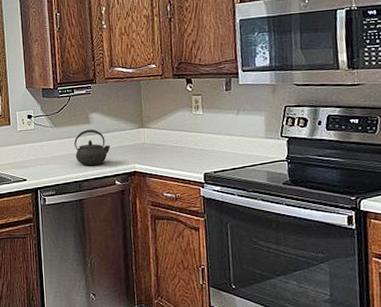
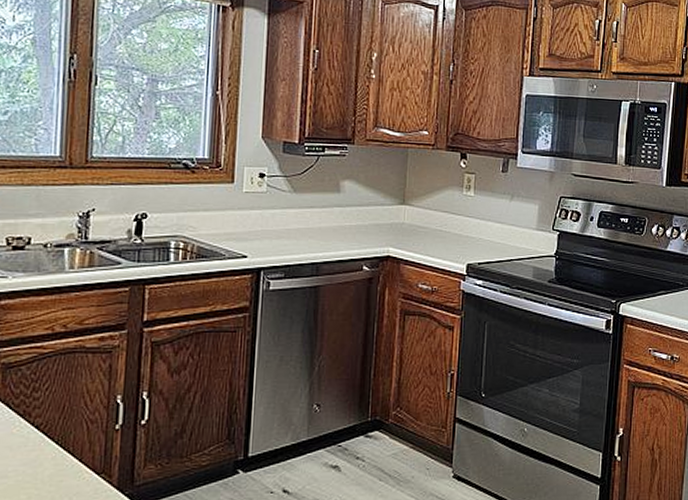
kettle: present [74,130,110,166] -> none [316,200,362,246]

